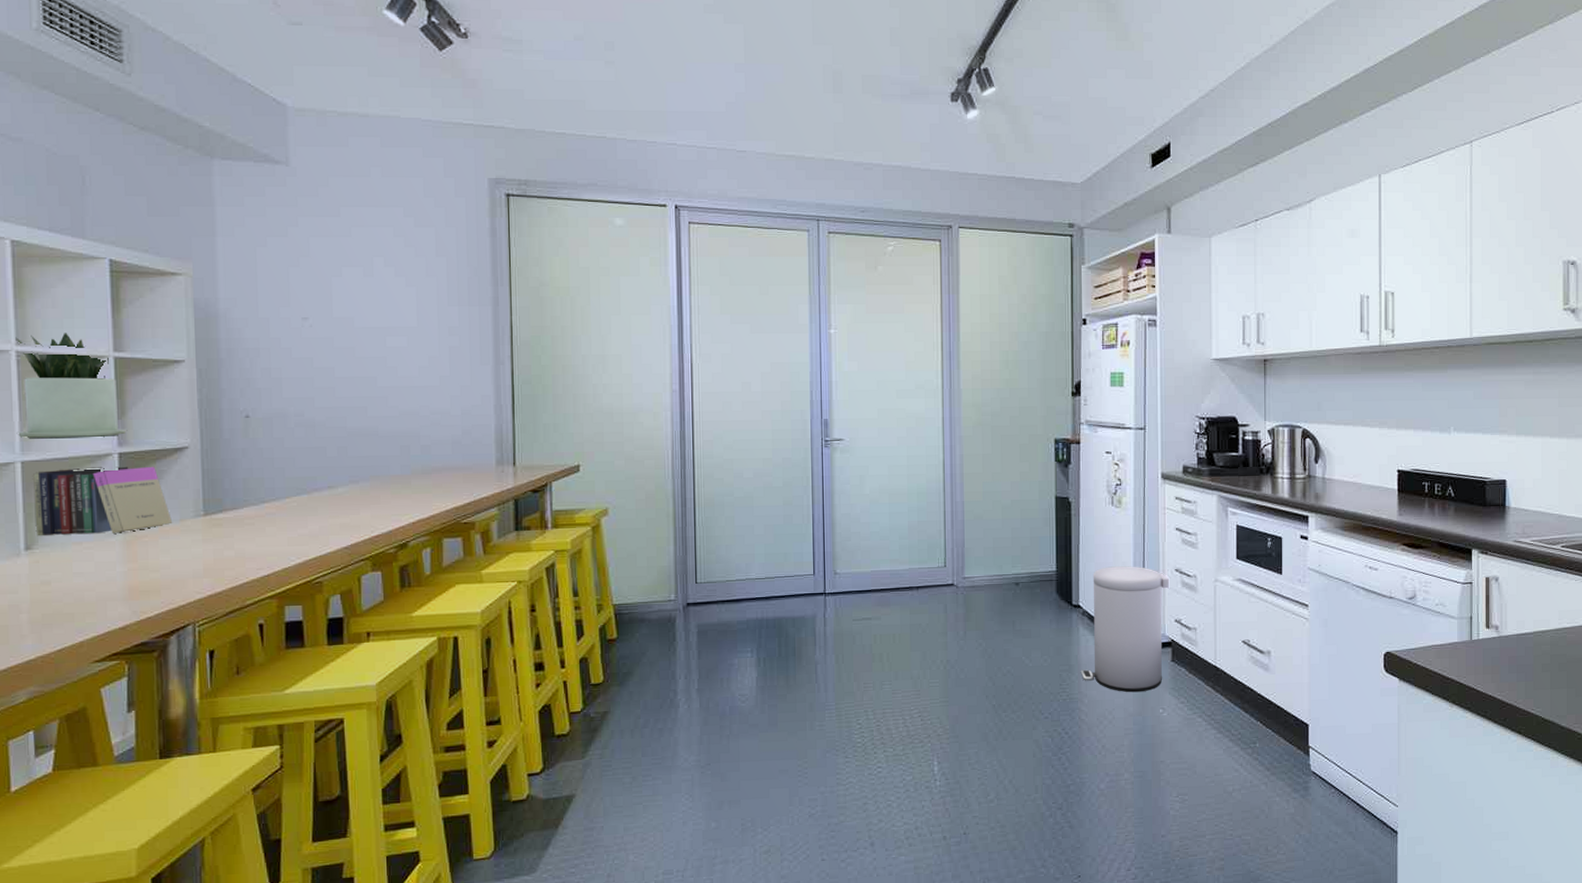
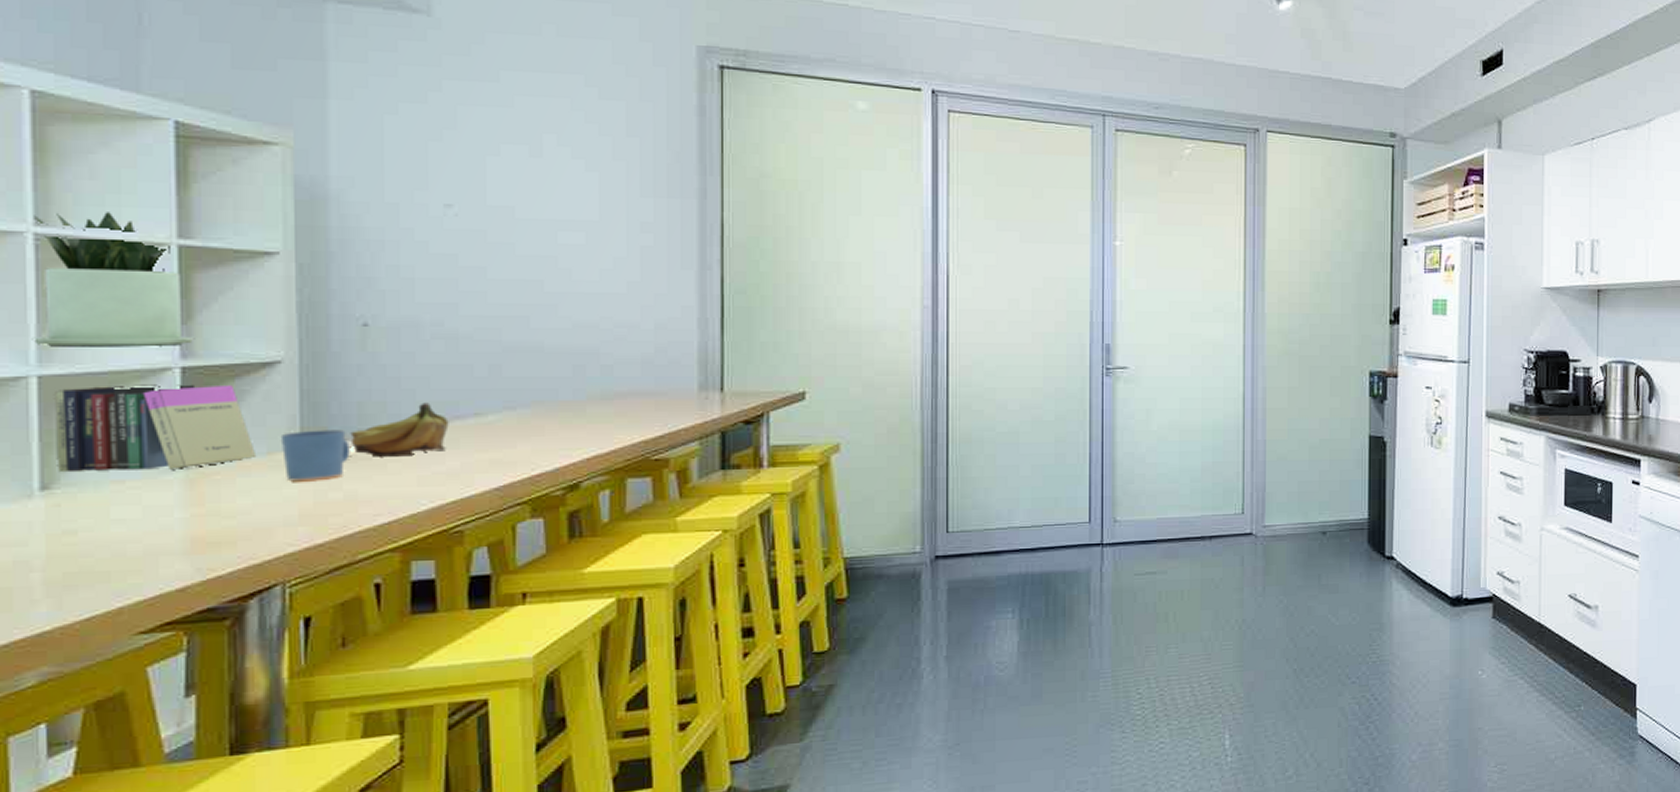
mug: none [189,501,239,543] -> present [280,429,350,482]
fruit: none [238,478,310,522] -> present [350,402,449,457]
pedal bin: present [1080,566,1170,693] -> none [1392,513,1492,653]

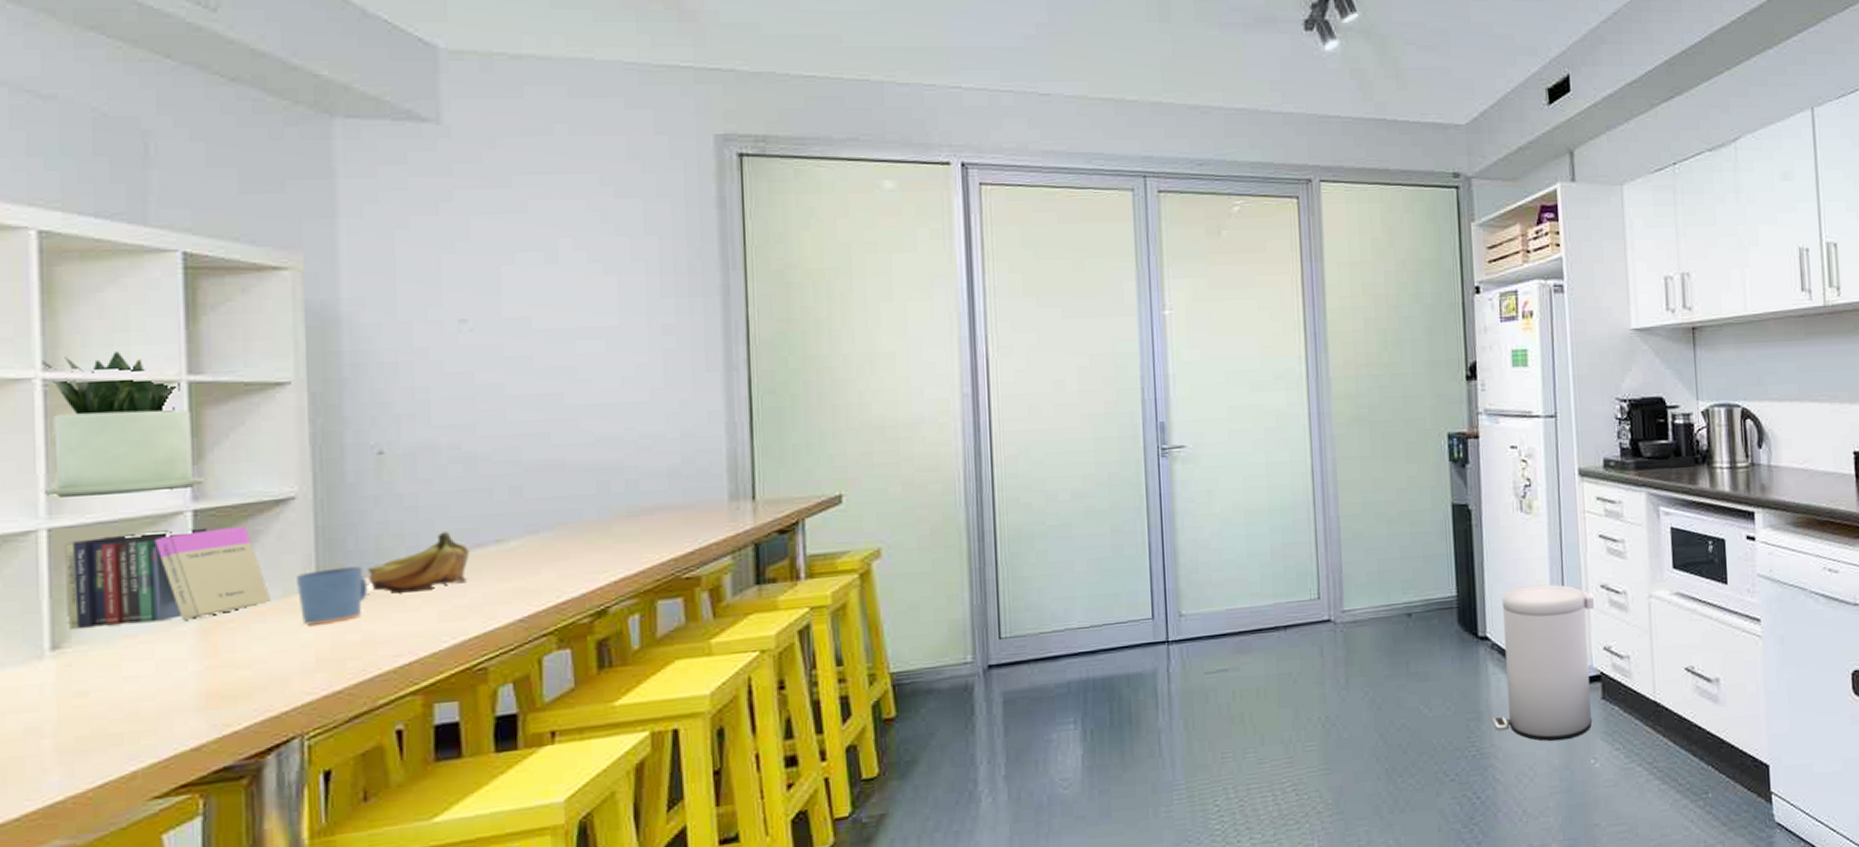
pedal bin: none [1392,513,1492,653] -> present [1491,584,1595,741]

